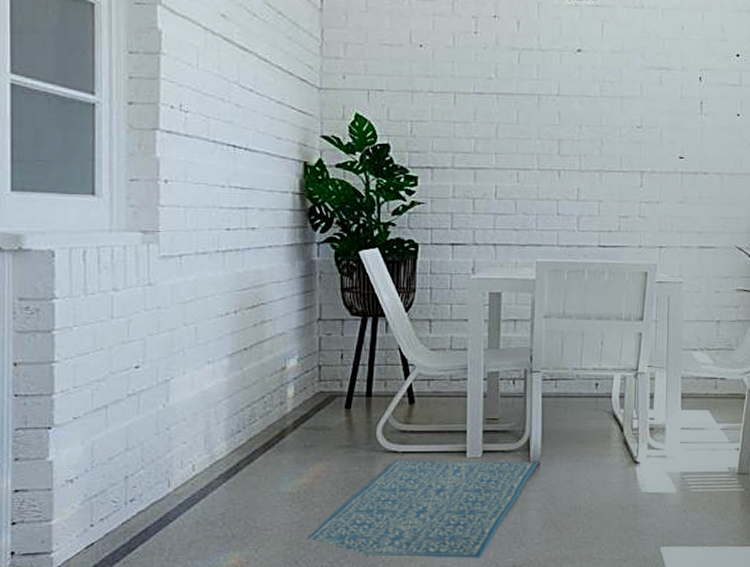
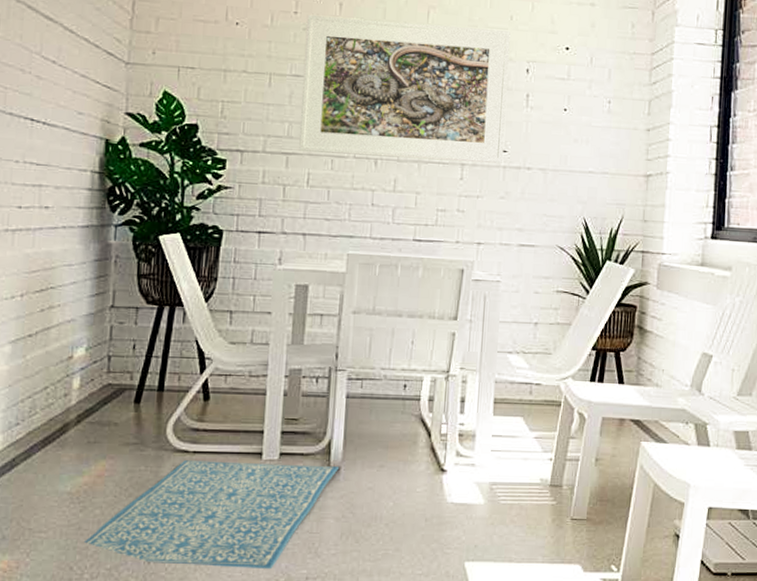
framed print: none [485,33,682,170] -> present [299,14,511,164]

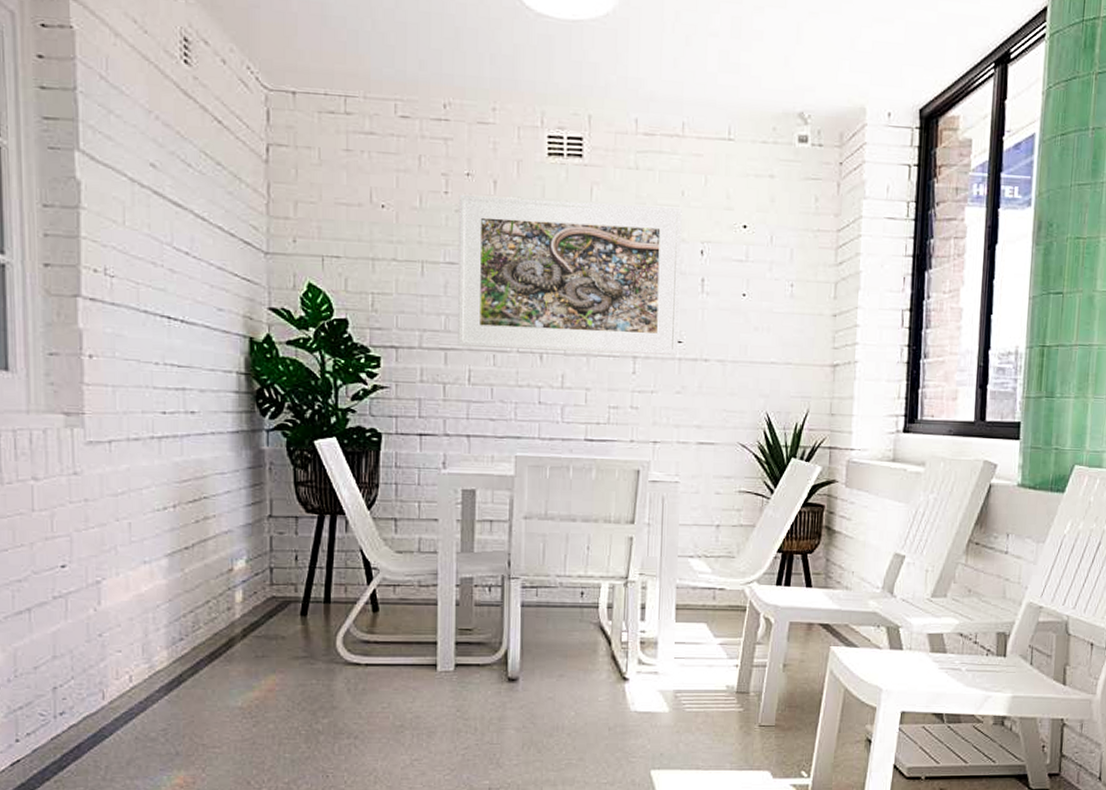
rug: present [83,460,339,570] -> none [259,673,517,781]

